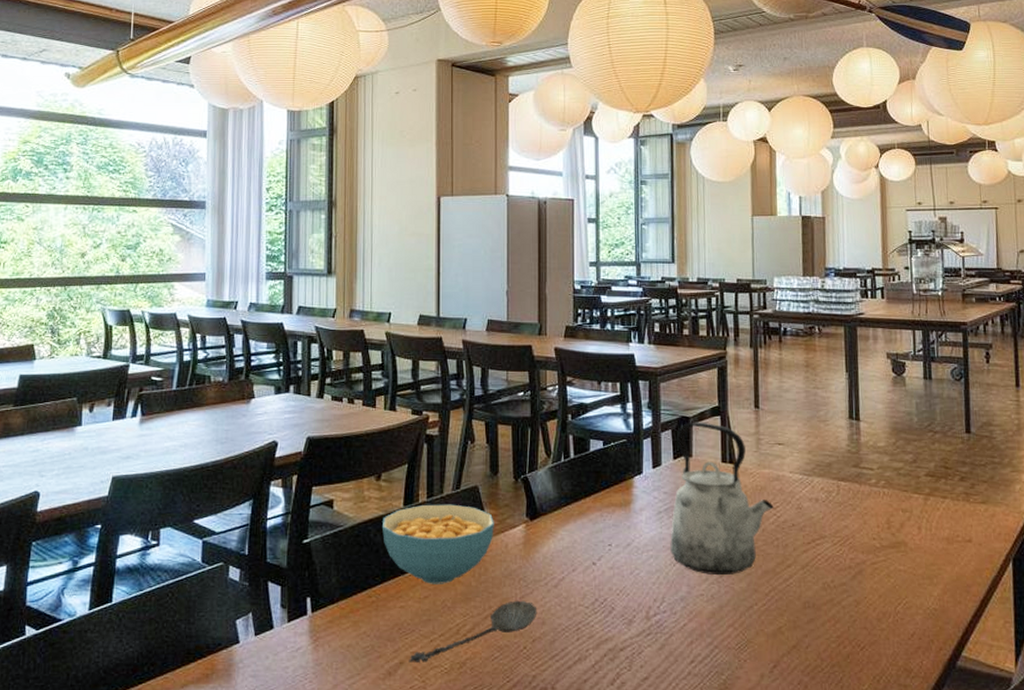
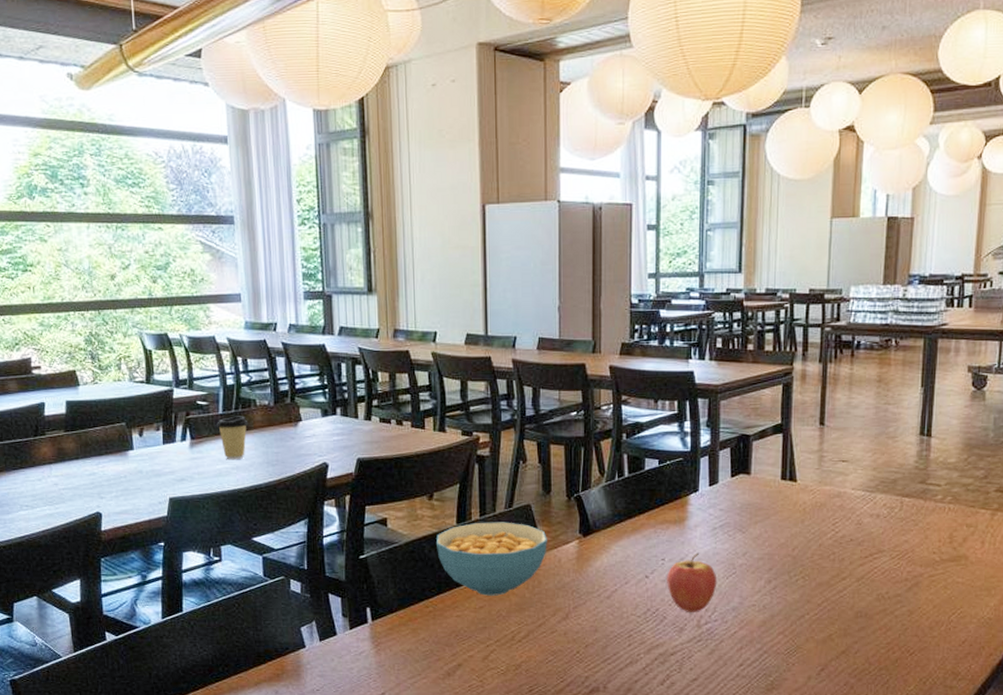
coffee cup: none [169,392,201,438] -> present [217,416,249,460]
spoon: present [409,600,538,664] -> none [466,610,590,666]
fruit: none [614,538,665,604] -> present [667,553,717,613]
kettle: present [670,422,774,576] -> none [724,439,833,588]

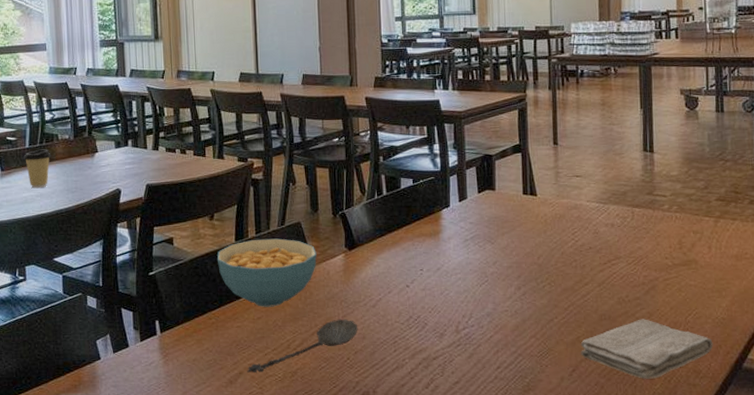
spoon: none [466,610,590,666] -> present [247,319,358,374]
fruit: present [667,553,717,613] -> none [426,263,472,320]
washcloth: none [832,617,976,680] -> present [580,319,713,379]

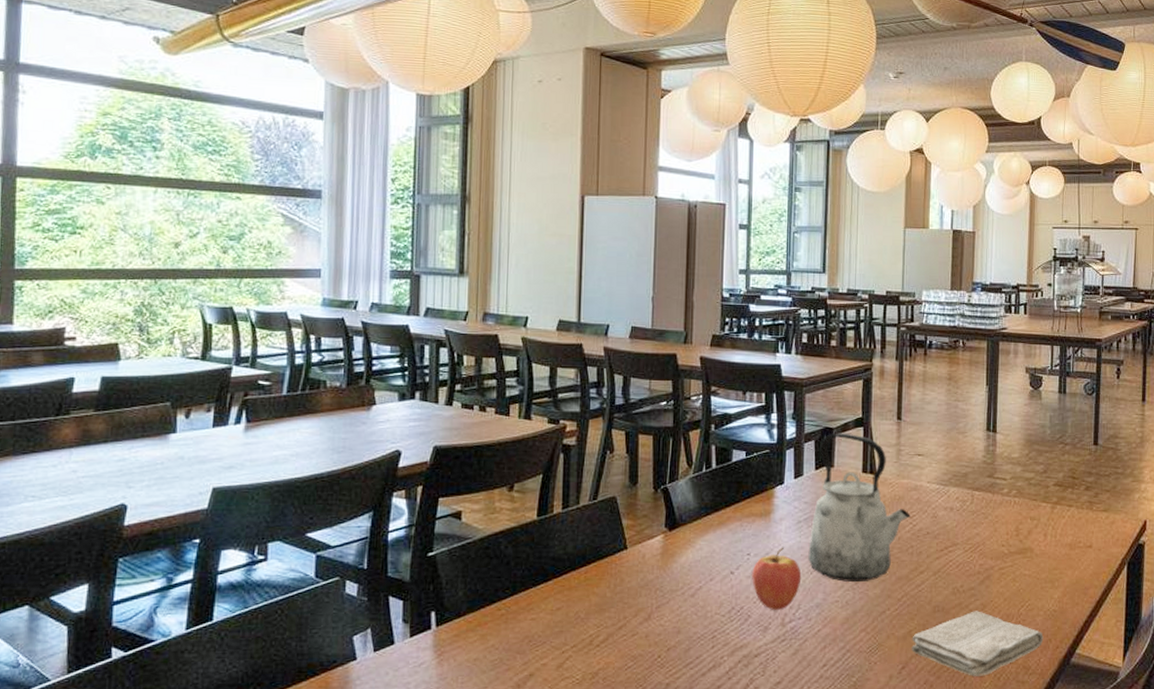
coffee cup: present [24,149,51,189] -> none [278,398,315,446]
cereal bowl: present [217,238,317,307] -> none [514,515,632,596]
spoon: present [247,319,358,374] -> none [539,610,673,675]
fruit: none [426,263,472,320] -> present [752,547,802,611]
kettle: none [476,159,572,294] -> present [808,433,911,583]

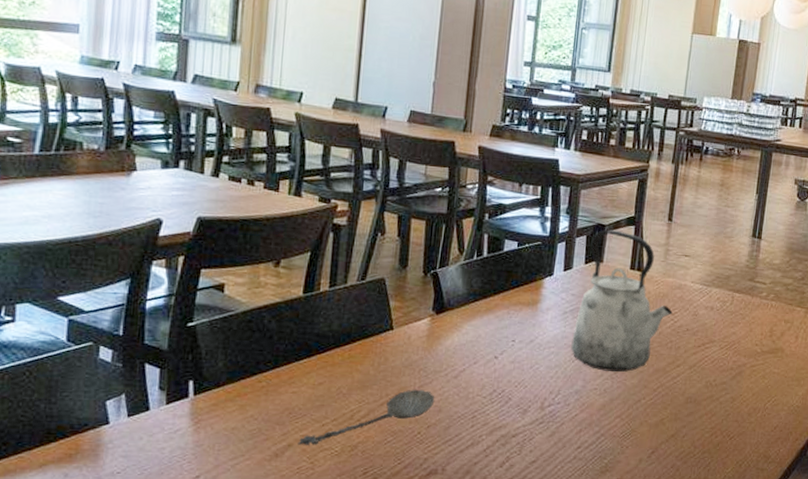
spoon: none [539,610,673,675] -> present [298,389,435,446]
fruit: present [752,547,802,611] -> none [515,335,564,395]
washcloth: present [912,611,1044,676] -> none [662,403,785,463]

